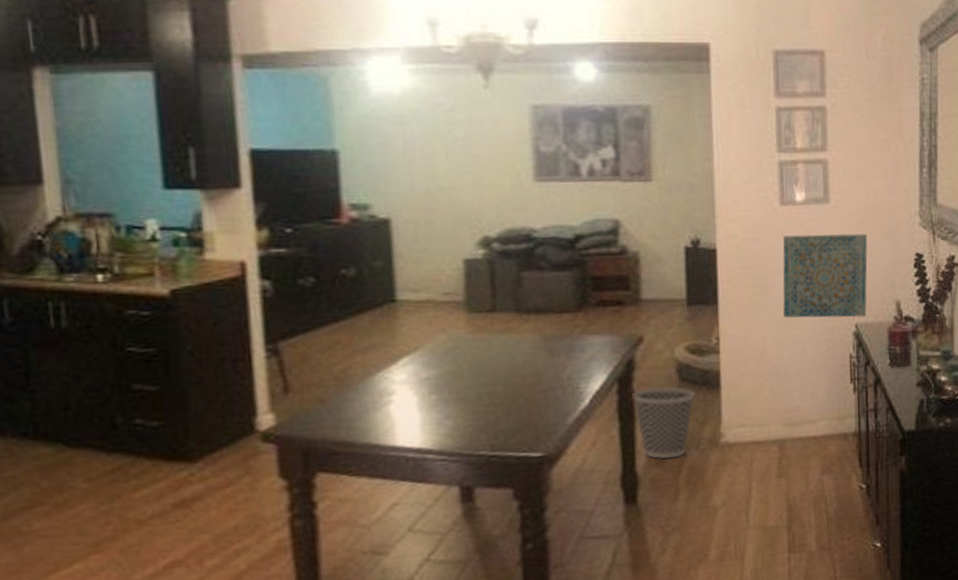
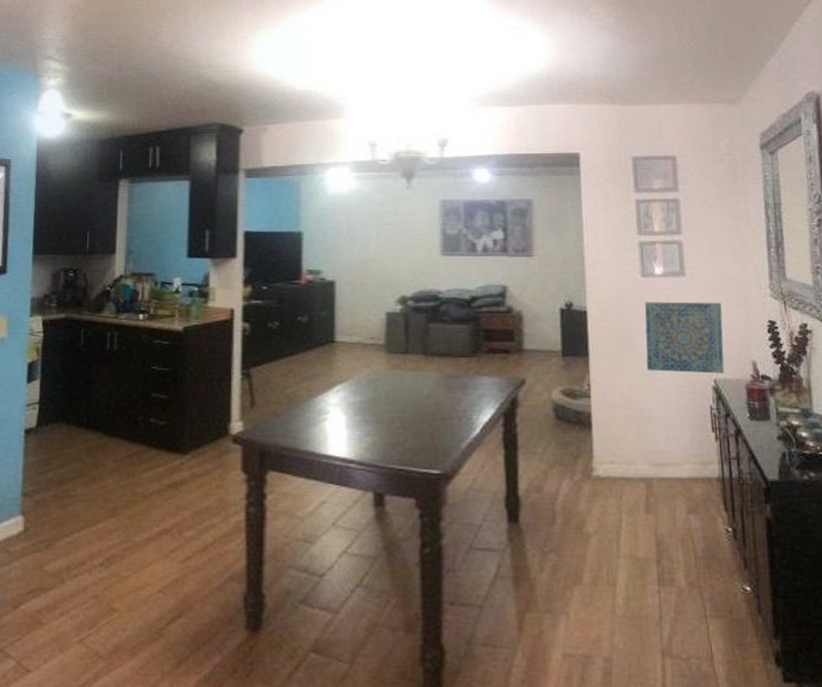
wastebasket: present [632,386,695,459] -> none [515,423,570,486]

